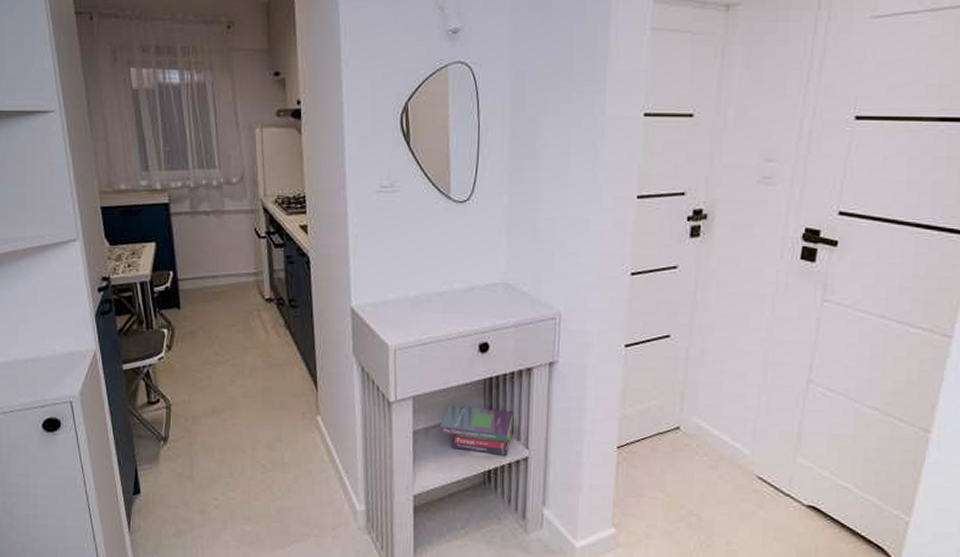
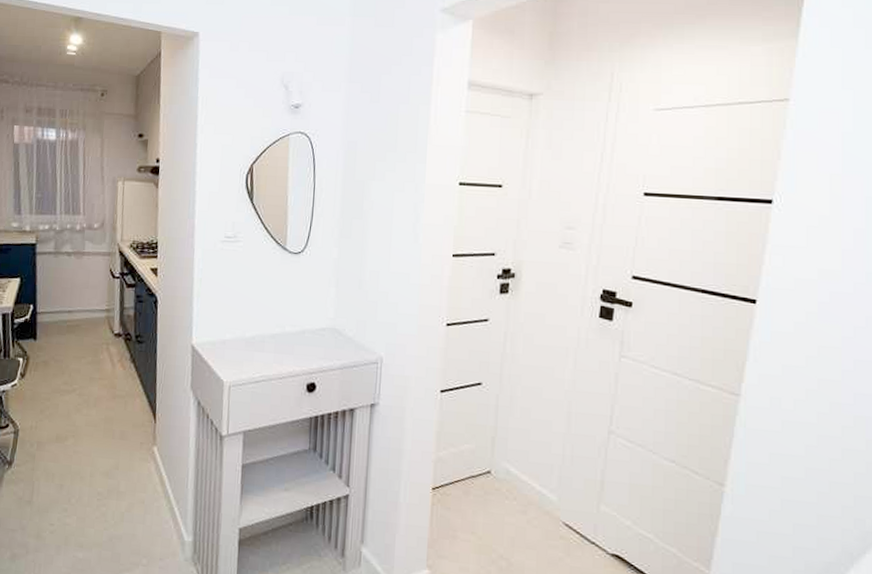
books: present [439,405,514,457] -> none [266,441,337,494]

